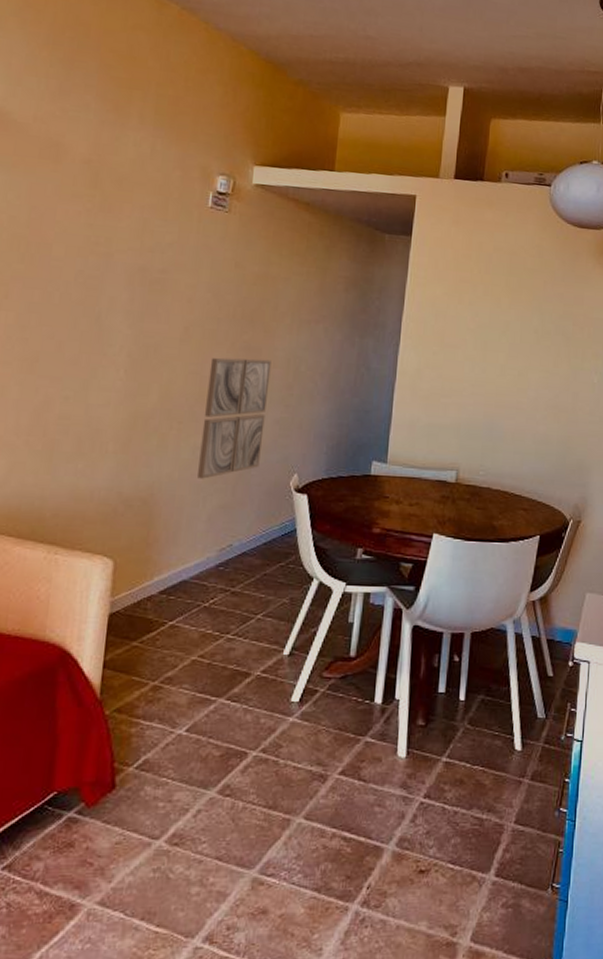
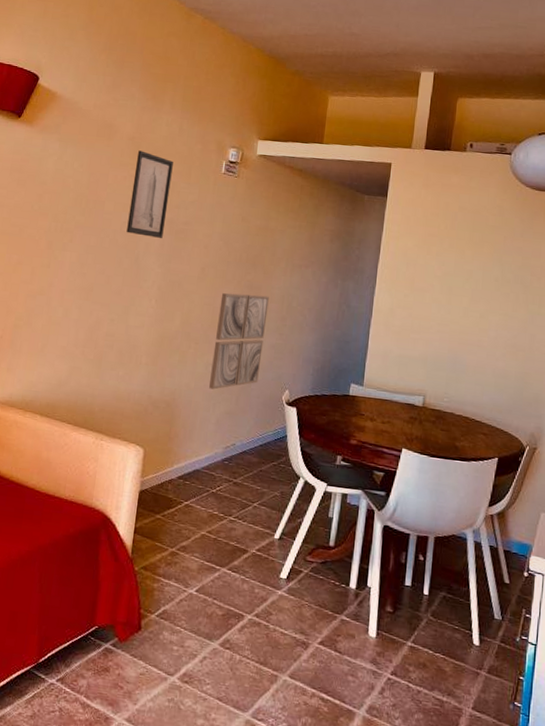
wall art: none [83,177,145,291] -> present [126,150,174,238]

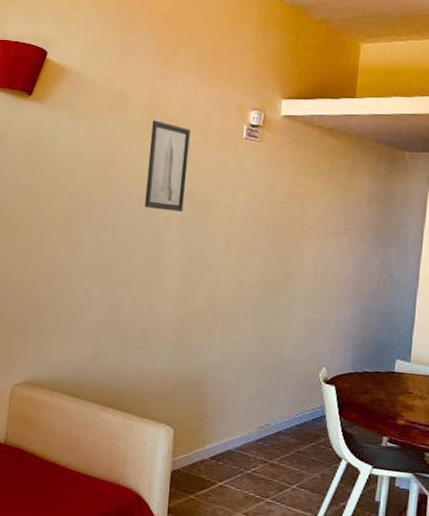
wall art: present [209,293,269,390] -> none [239,266,301,368]

